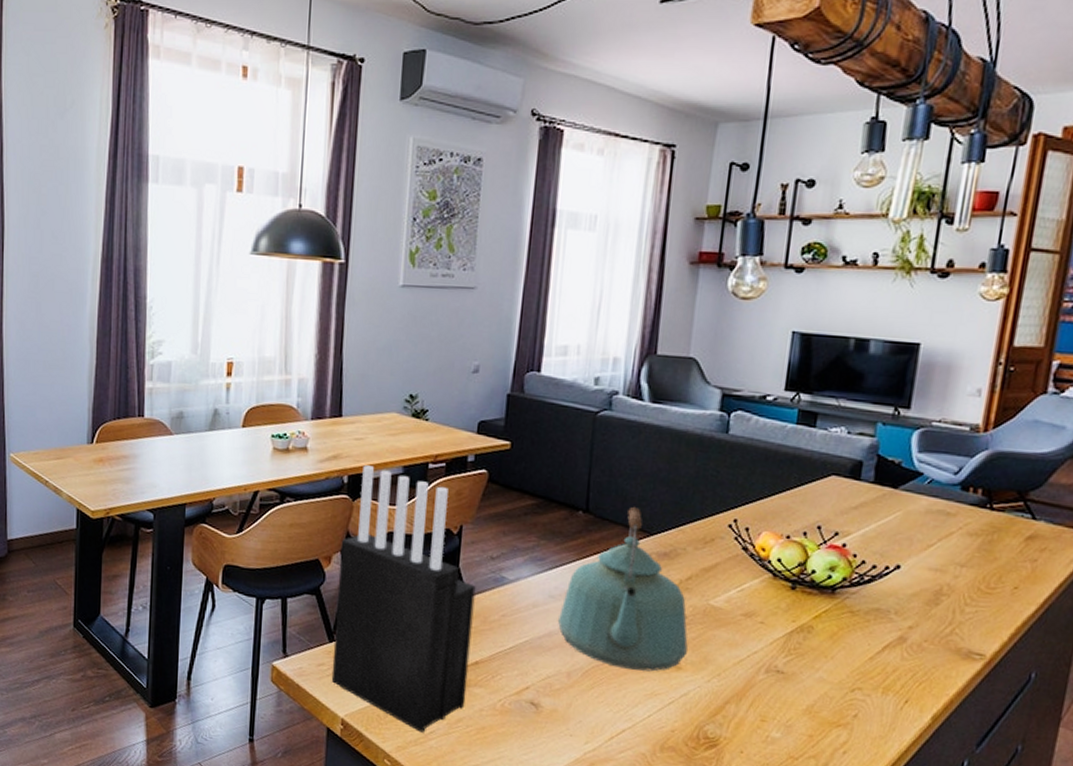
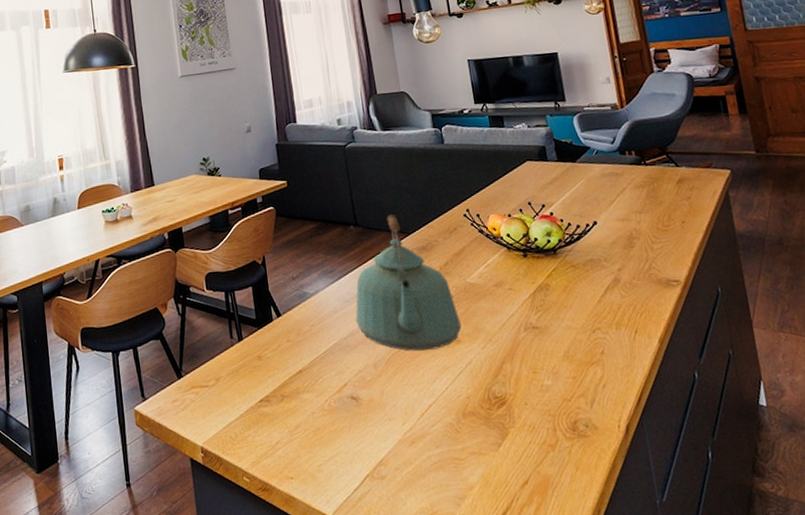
knife block: present [331,465,476,732] -> none [172,221,300,445]

